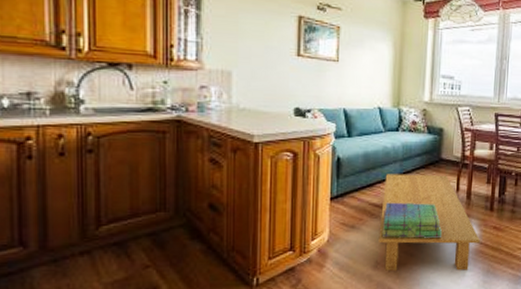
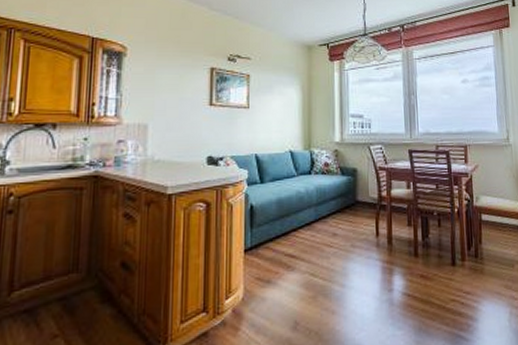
coffee table: present [378,174,480,271] -> none [296,219,407,333]
stack of books: present [381,202,442,239] -> none [299,251,364,293]

